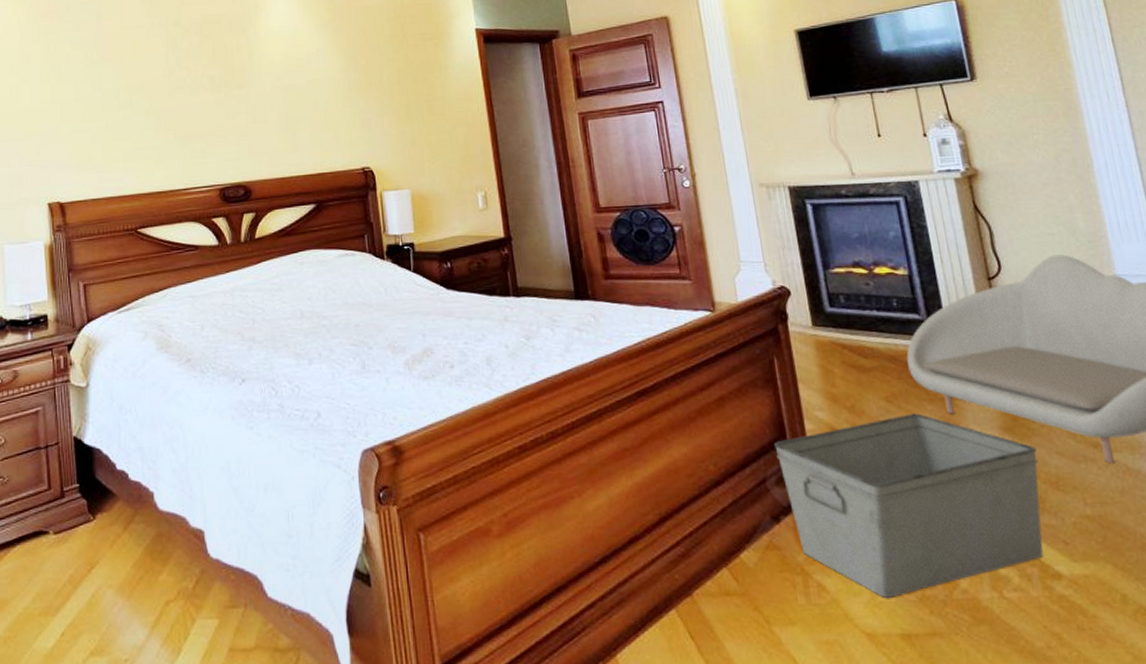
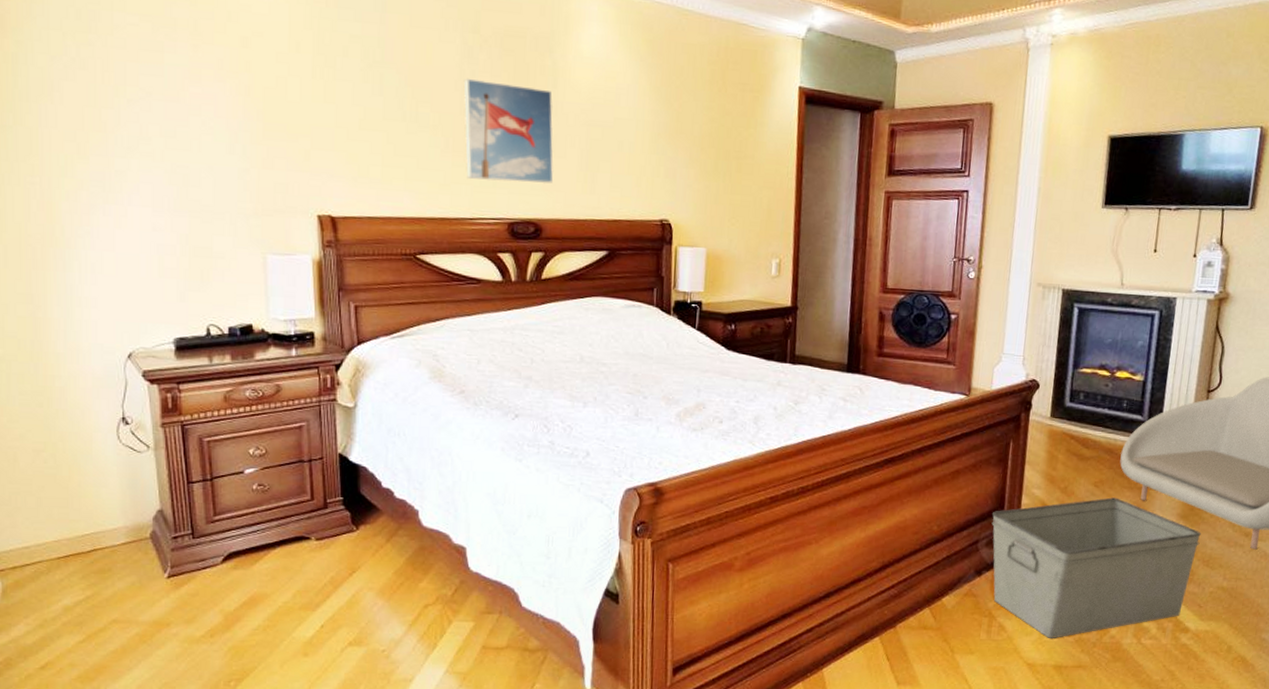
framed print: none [170,64,257,152] -> present [463,78,553,183]

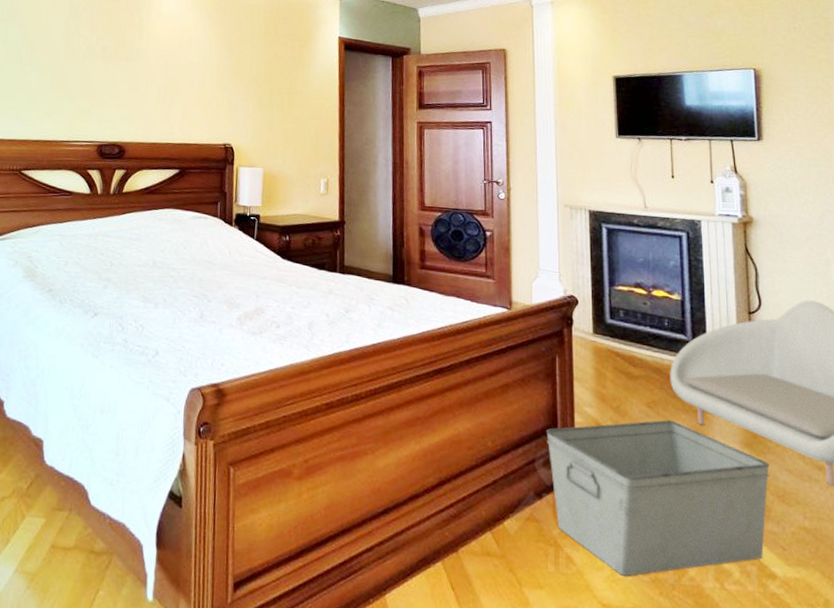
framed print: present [463,78,553,183] -> none [66,31,138,113]

